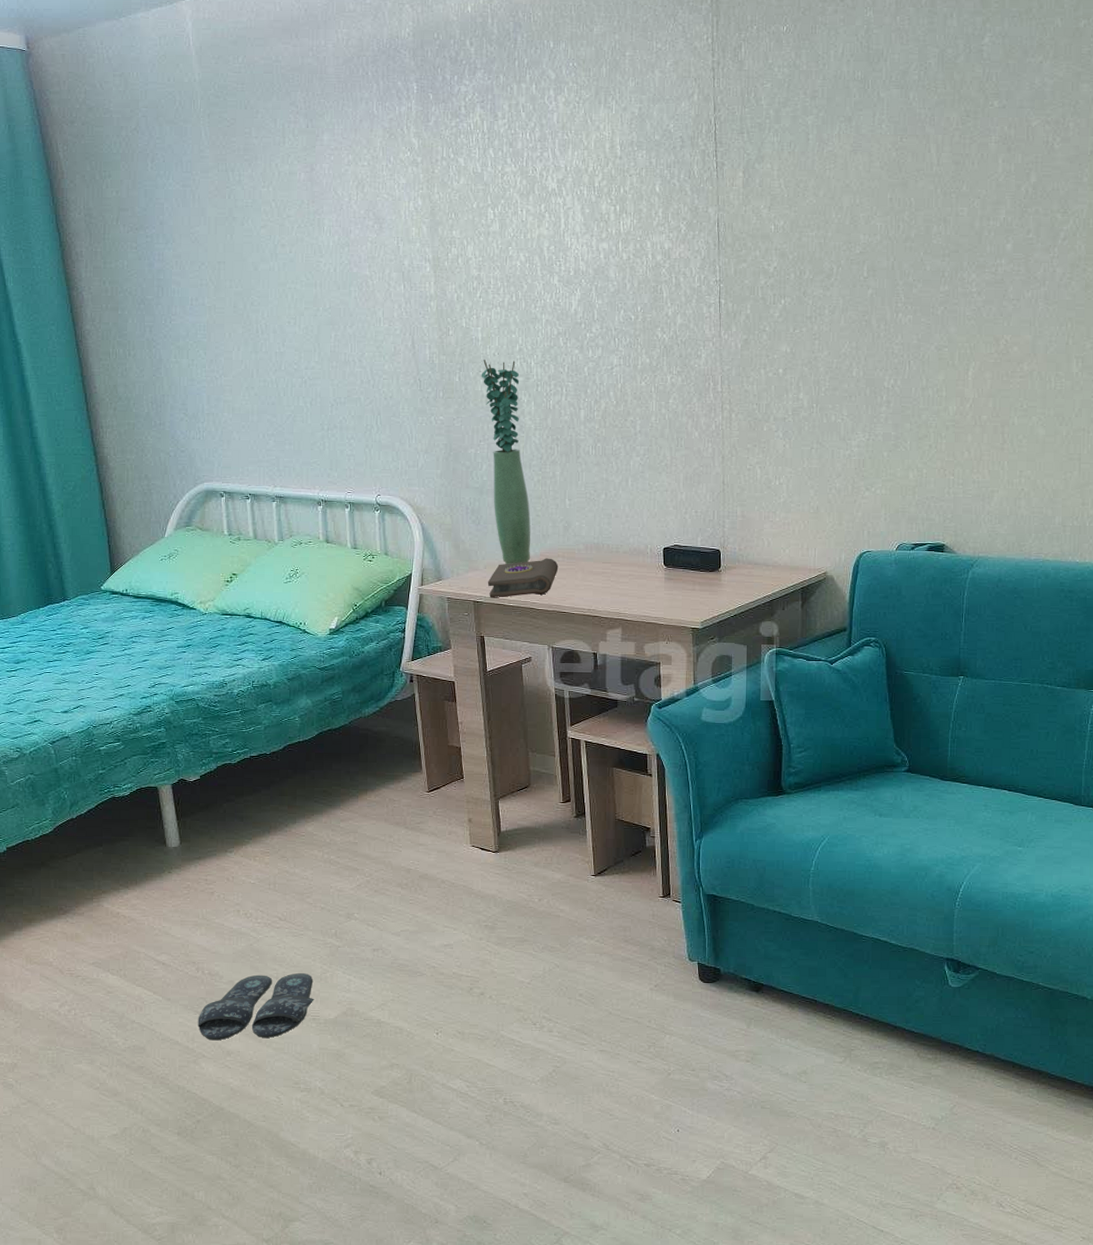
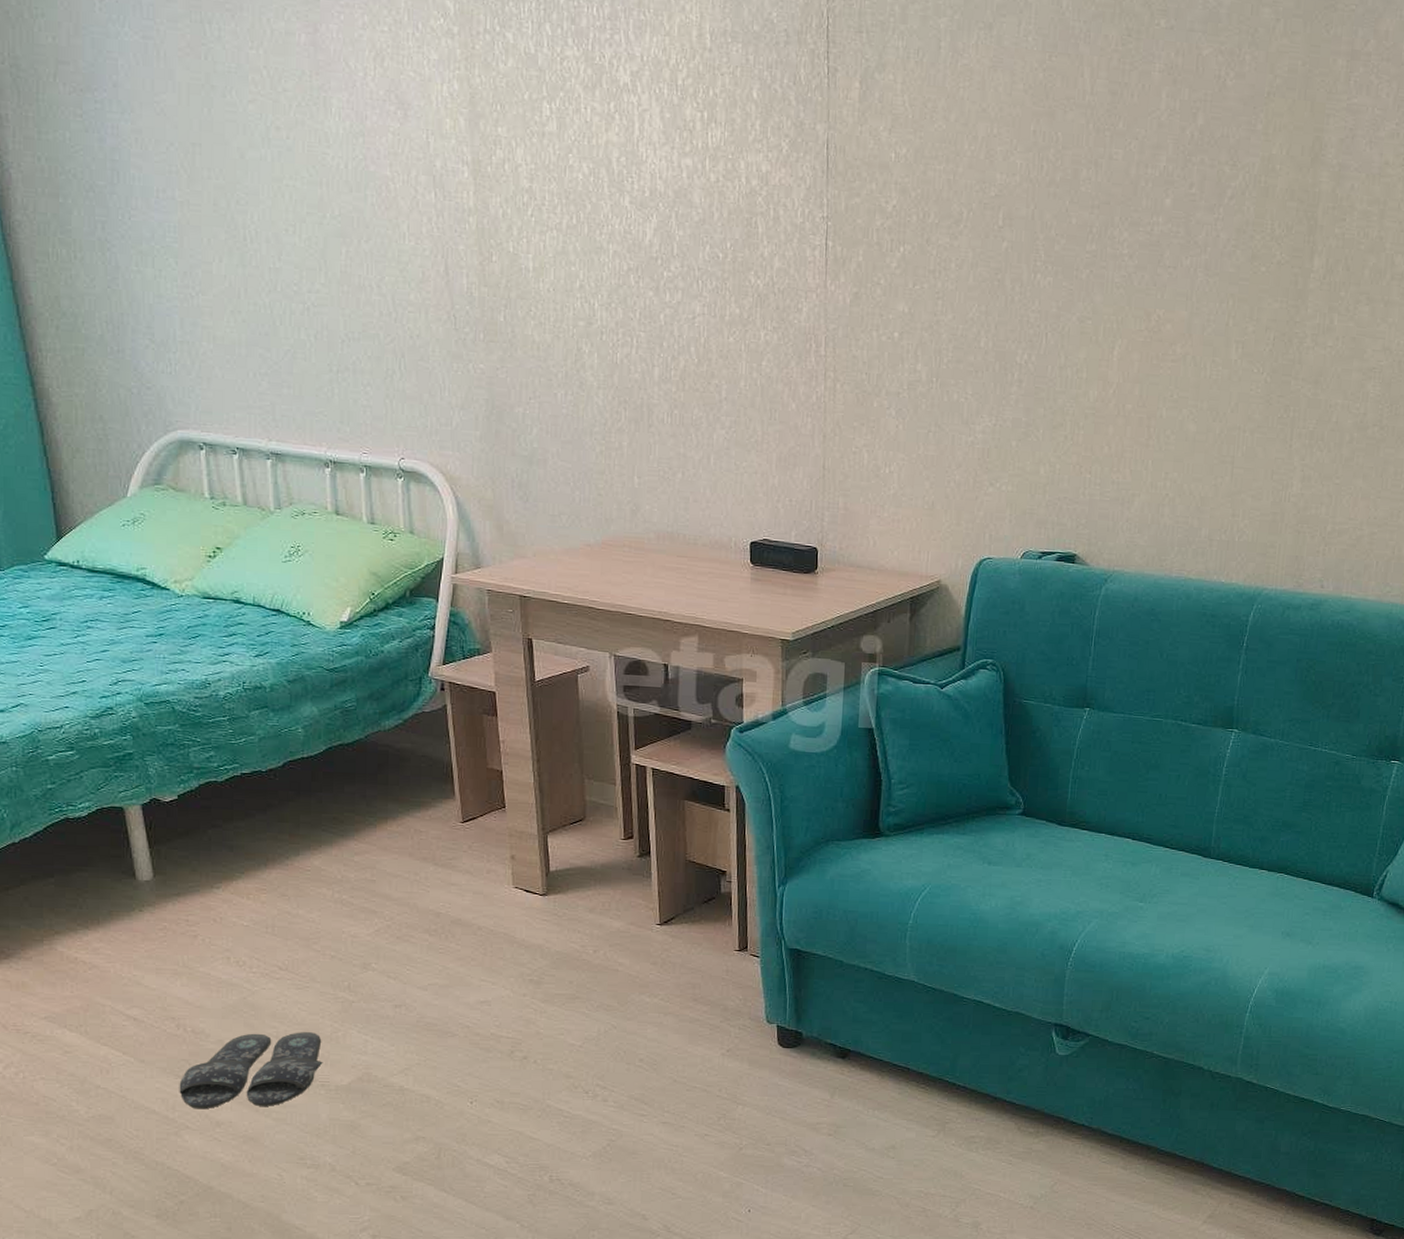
vase: present [481,359,531,565] -> none [531,295,591,553]
book: present [487,558,559,598] -> none [537,547,624,593]

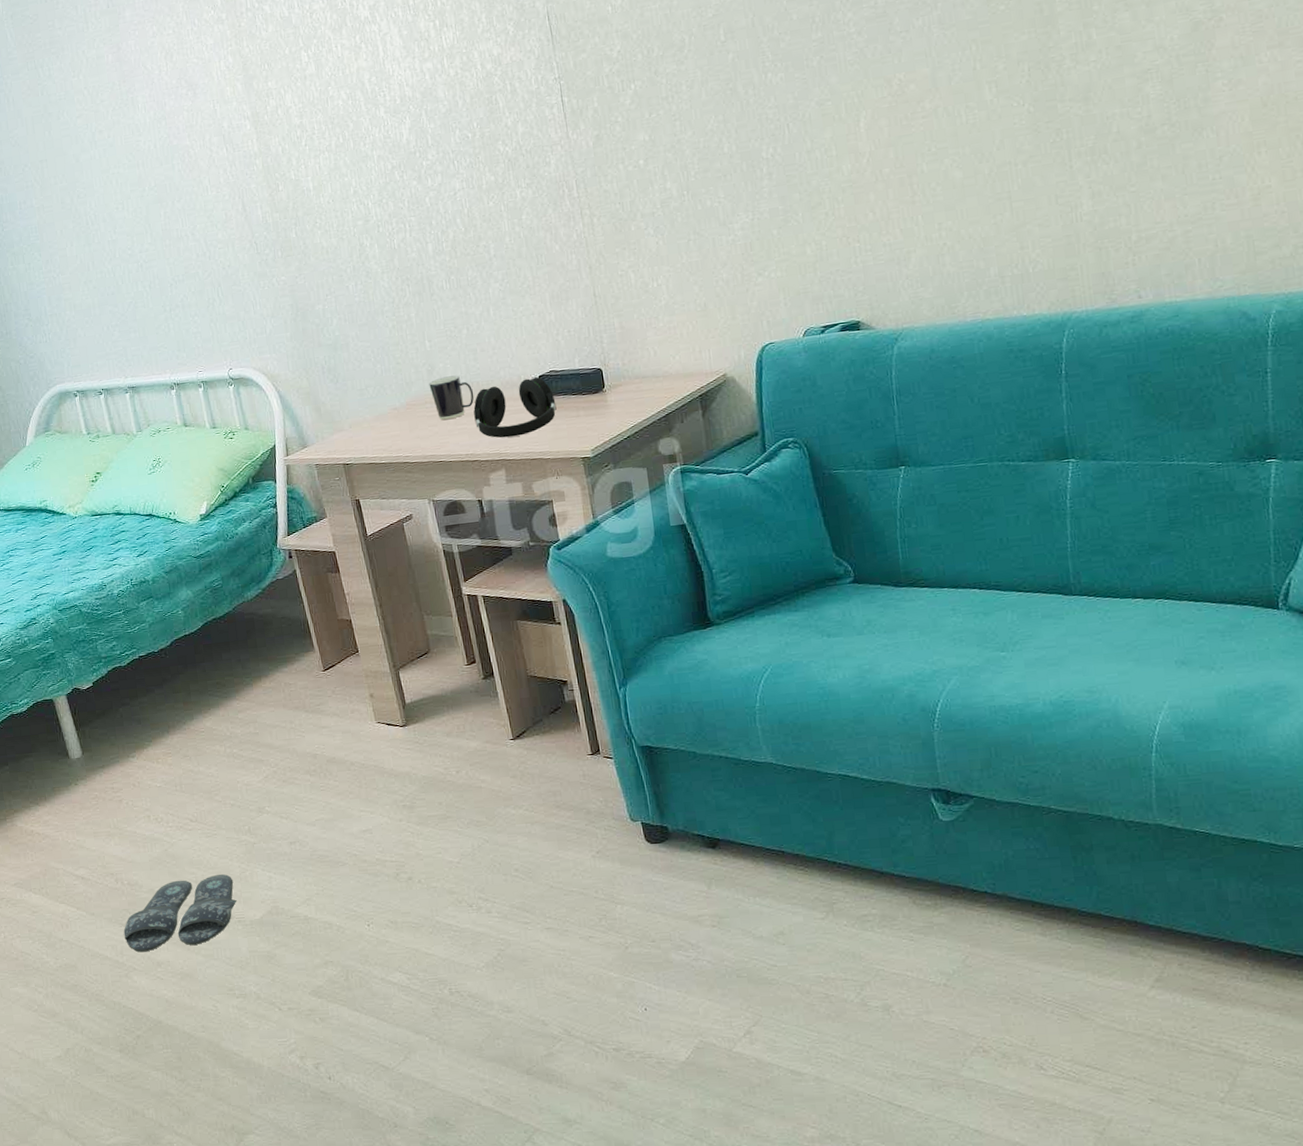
mug: none [630,521,679,570] -> present [429,375,475,420]
headphones: none [674,542,764,603] -> present [473,377,557,438]

